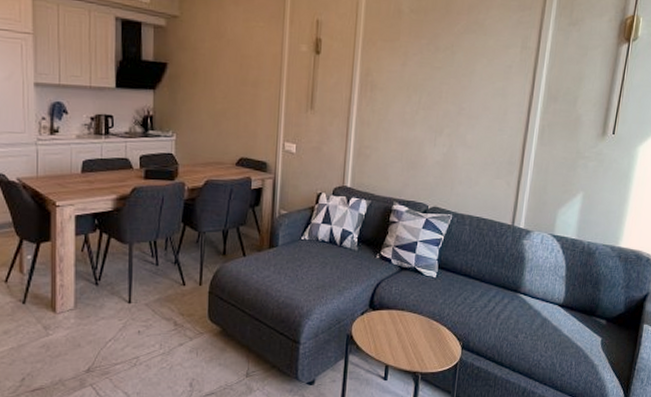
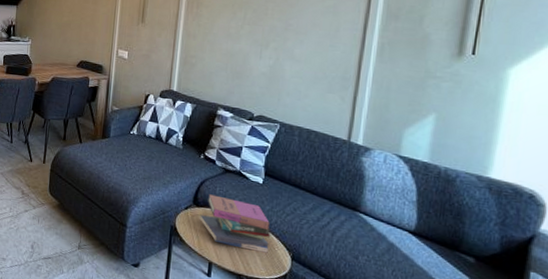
books: none [376,295,443,346] -> present [199,194,271,253]

